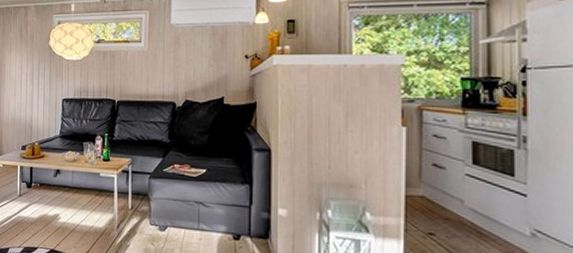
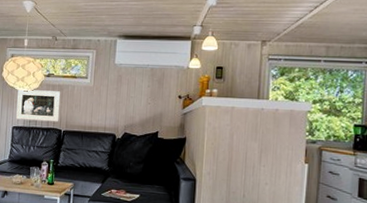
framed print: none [65,58,113,92] -> present [16,90,61,122]

